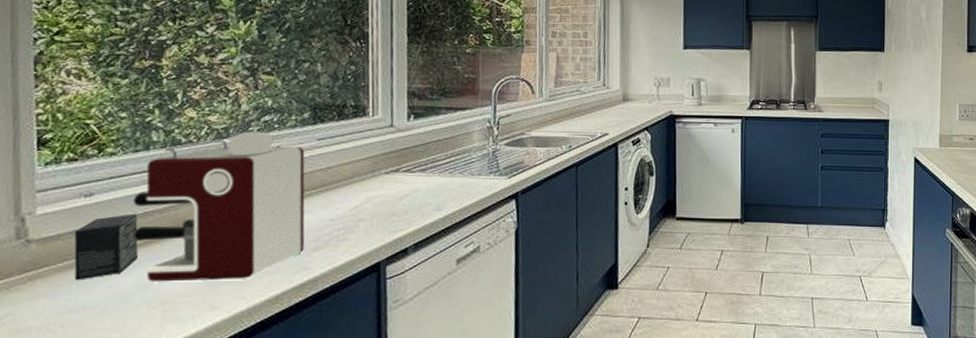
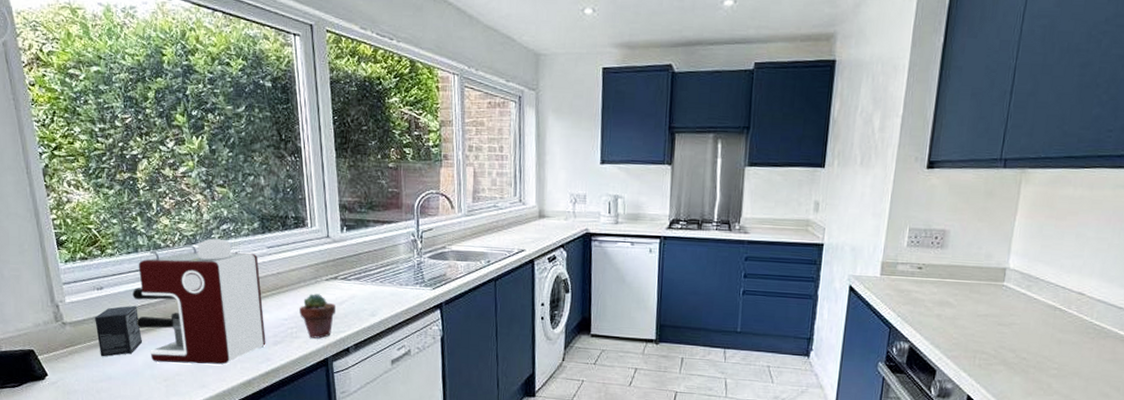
potted succulent: none [350,189,395,240] -> present [299,293,335,339]

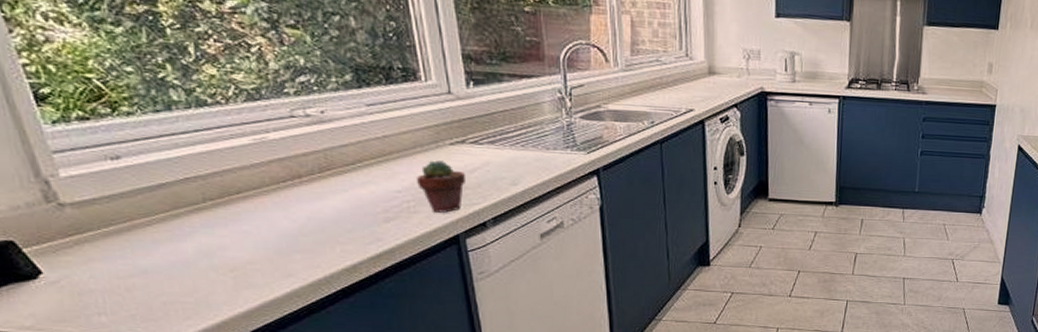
small box: present [95,305,143,357] -> none [111,178,193,246]
coffee maker: present [132,238,266,365] -> none [168,93,374,250]

